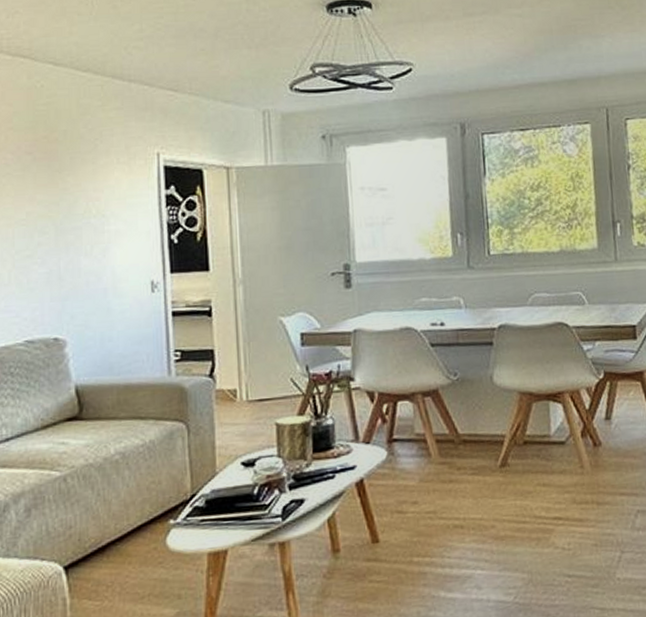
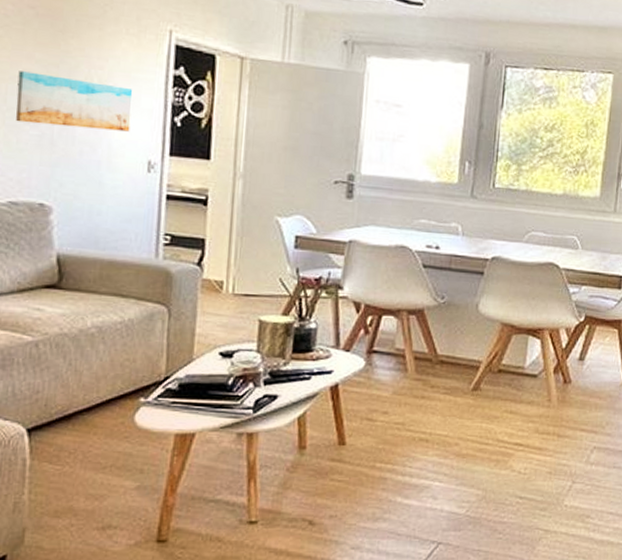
wall art: none [23,213,131,263] -> present [16,71,133,132]

